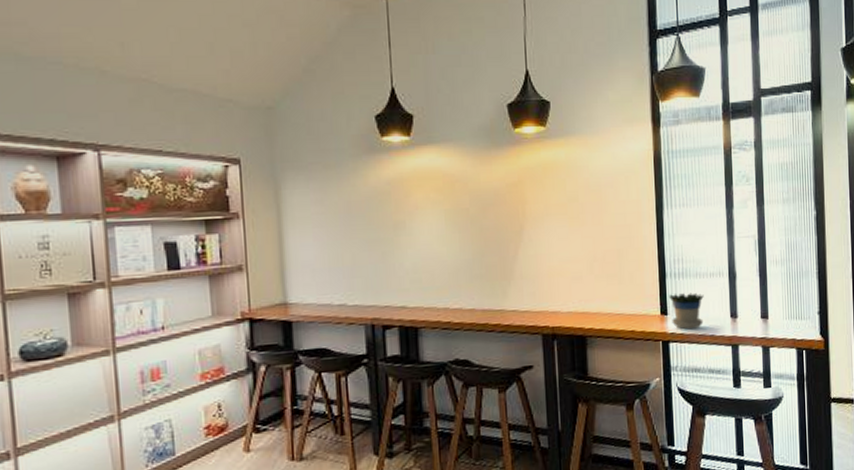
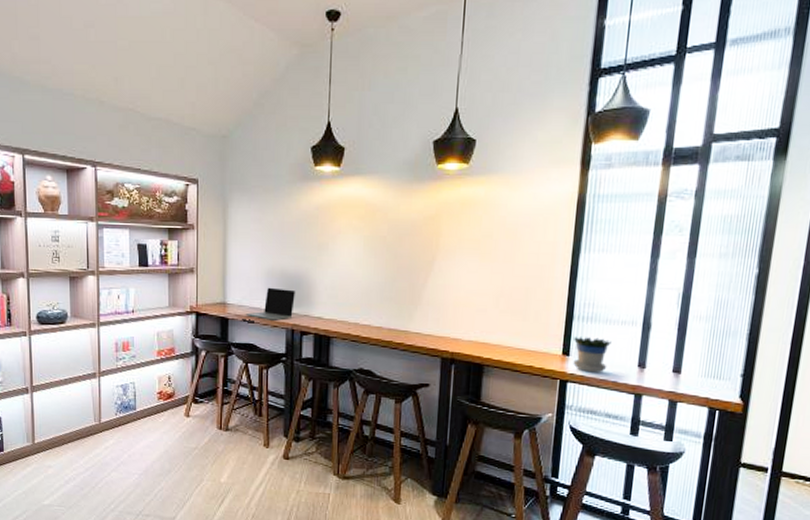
laptop: none [314,278,373,317] -> present [246,287,296,320]

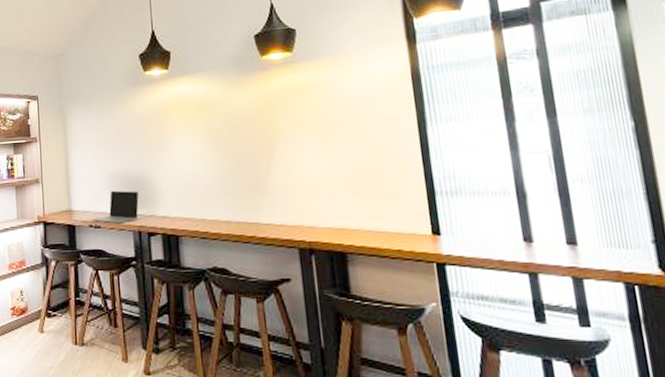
flowerpot: present [573,337,612,373] -> none [441,212,488,252]

